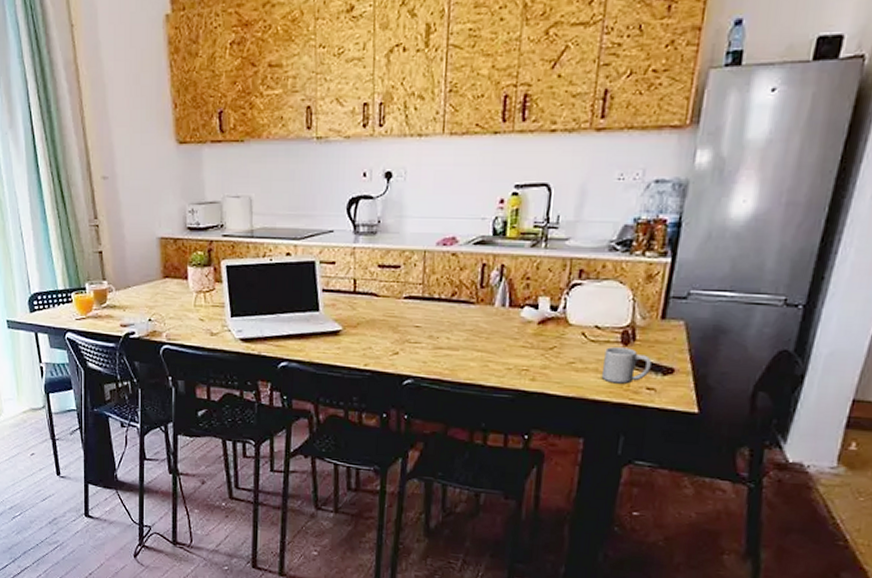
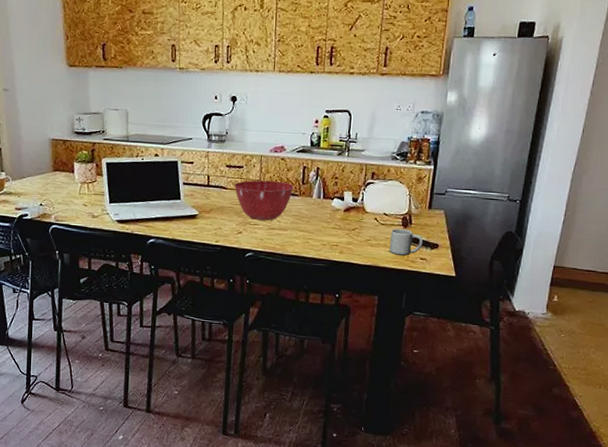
mixing bowl: none [388,283,470,337] -> present [234,180,295,220]

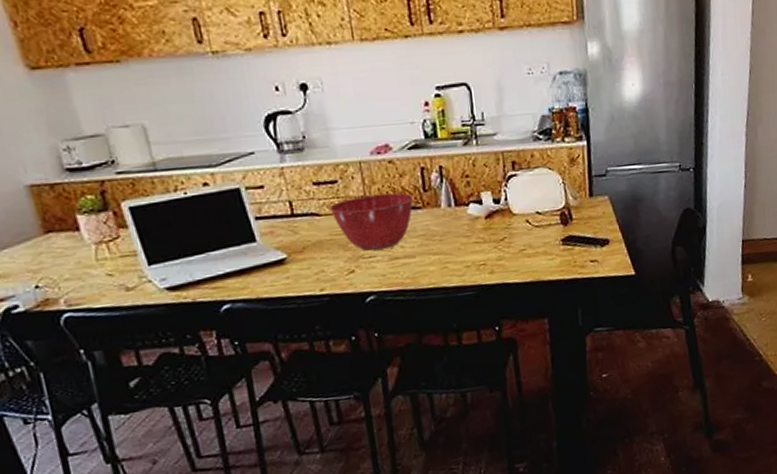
mug: present [389,229,423,256] -> none [549,227,590,262]

